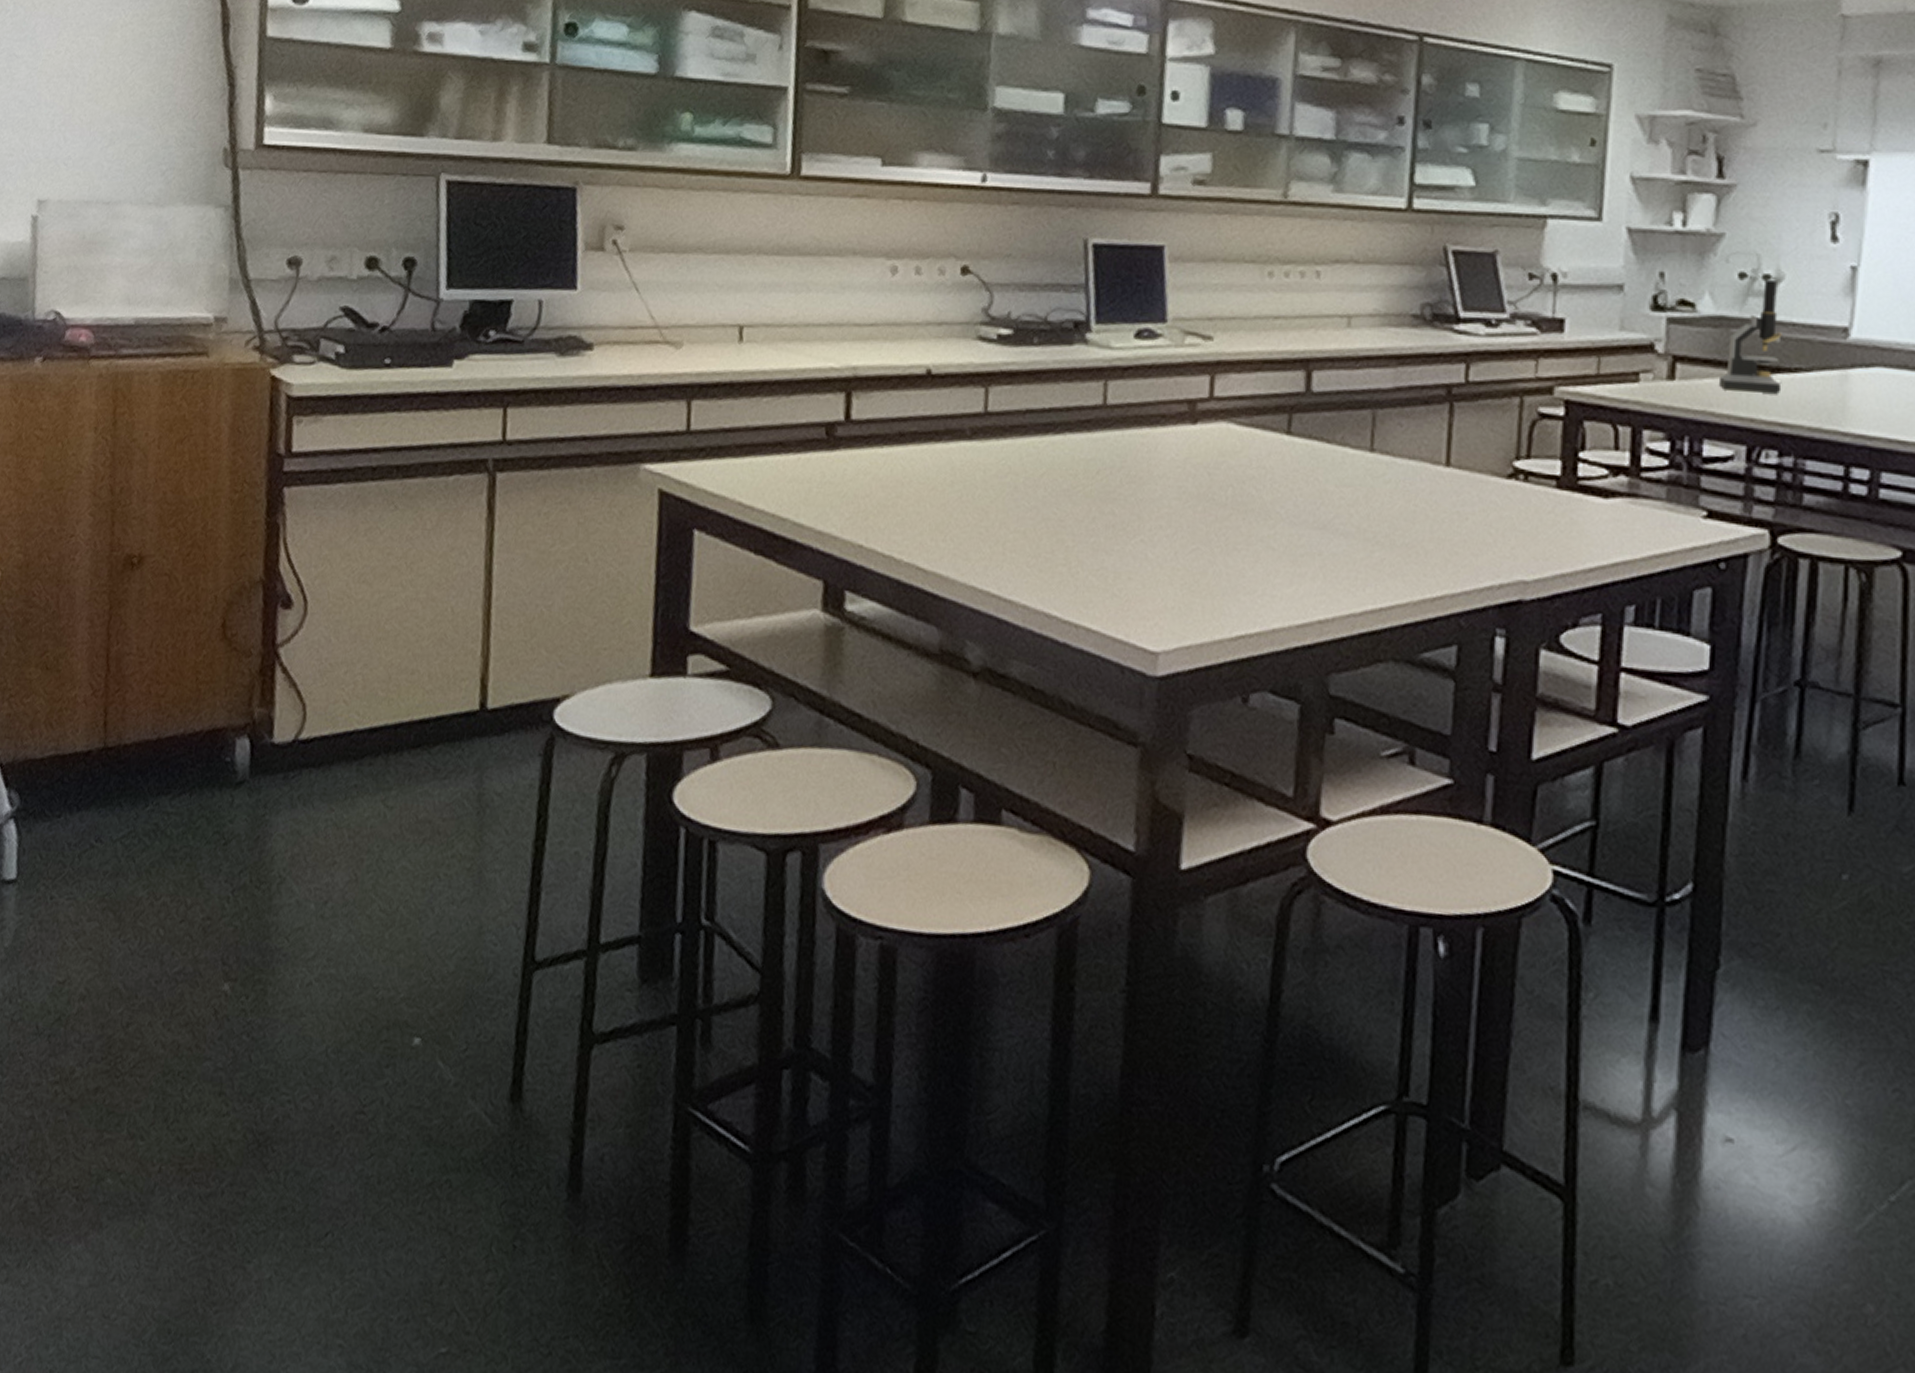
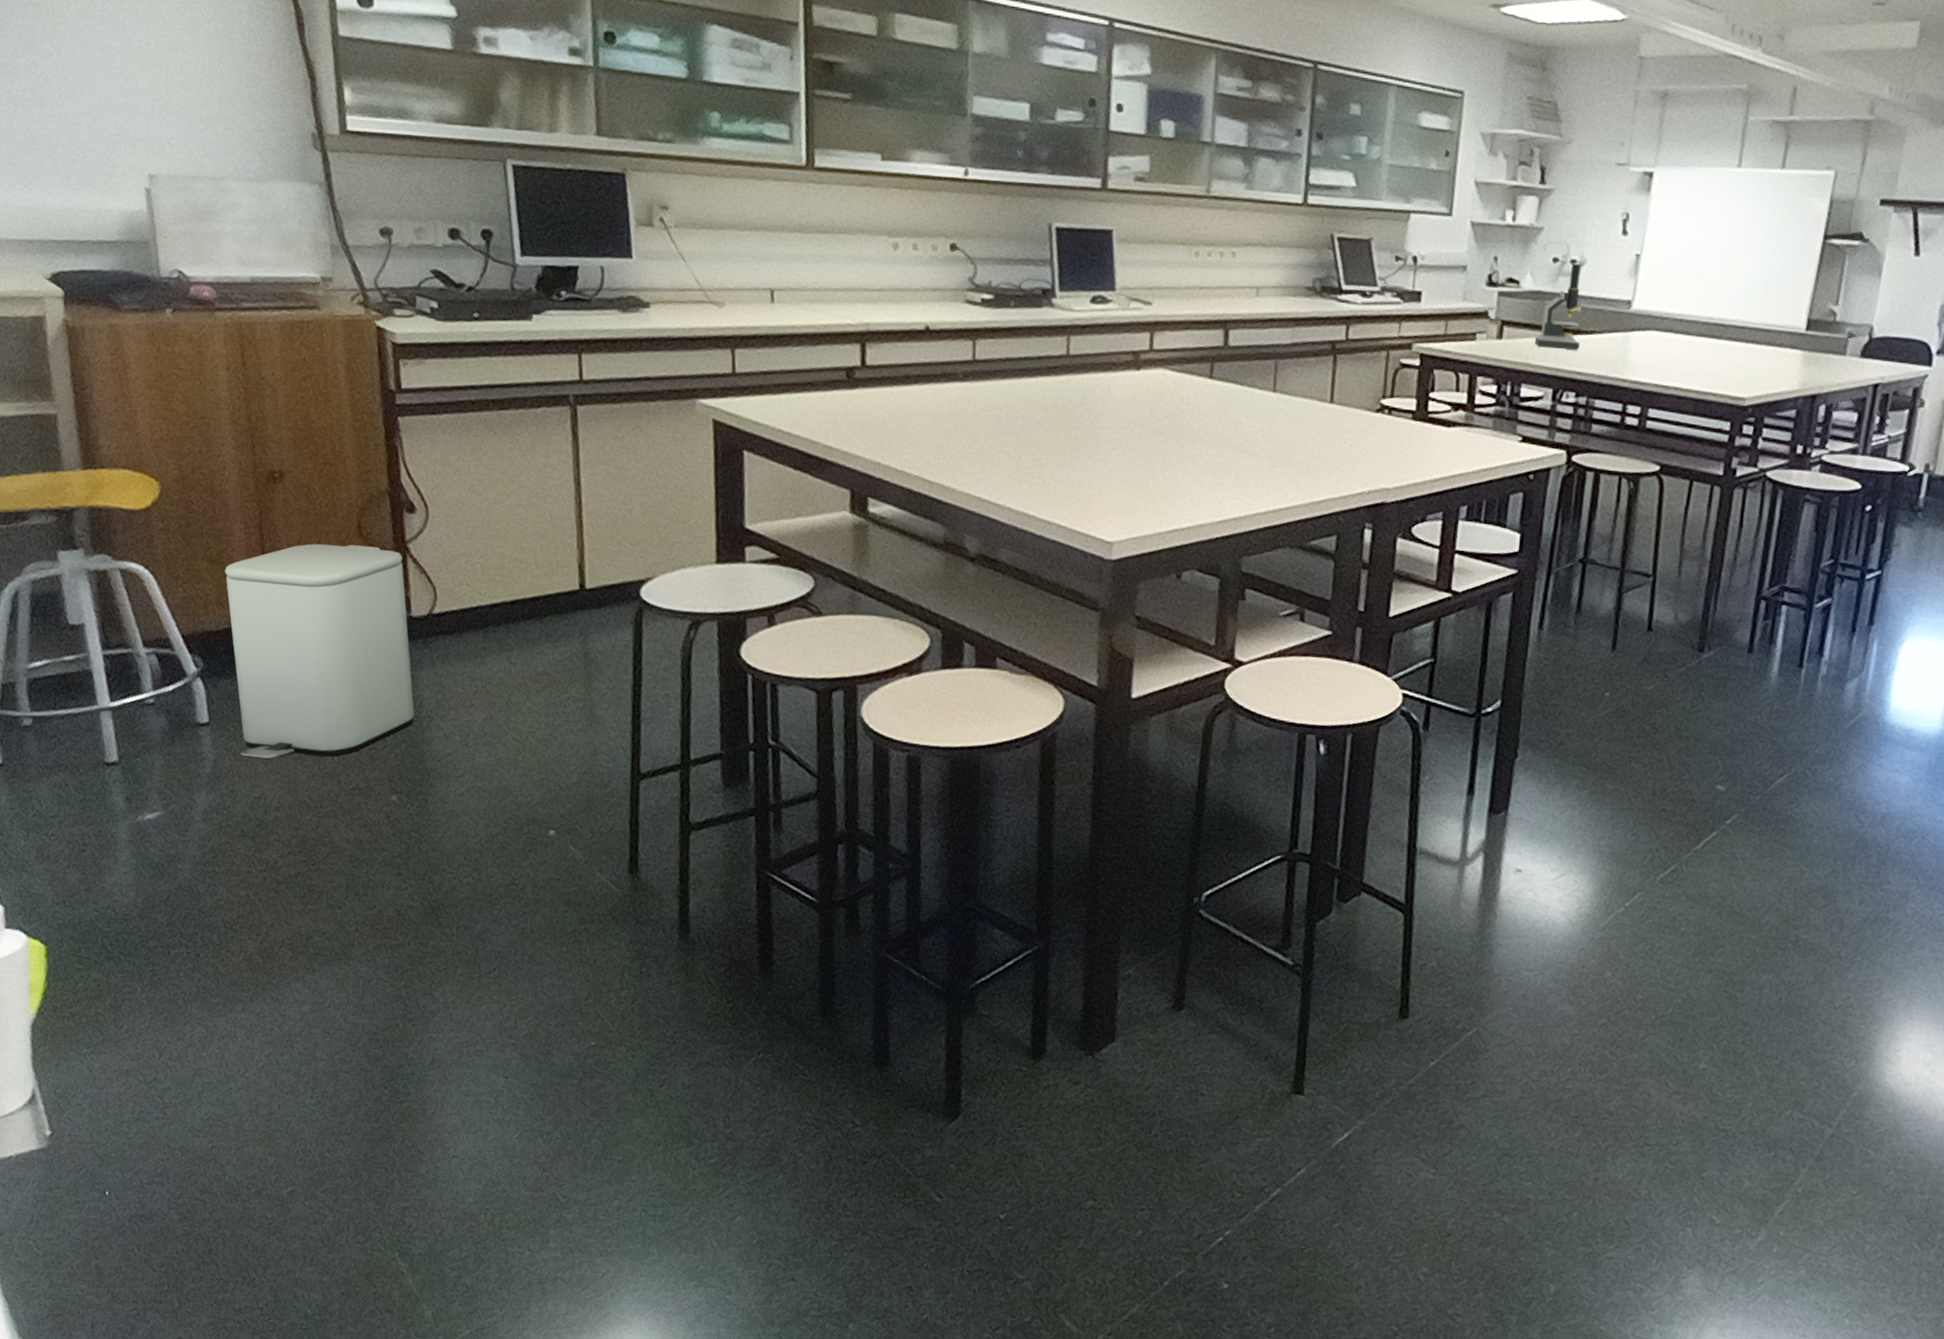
pedal bin: none [46,647,271,931] -> present [224,543,414,760]

